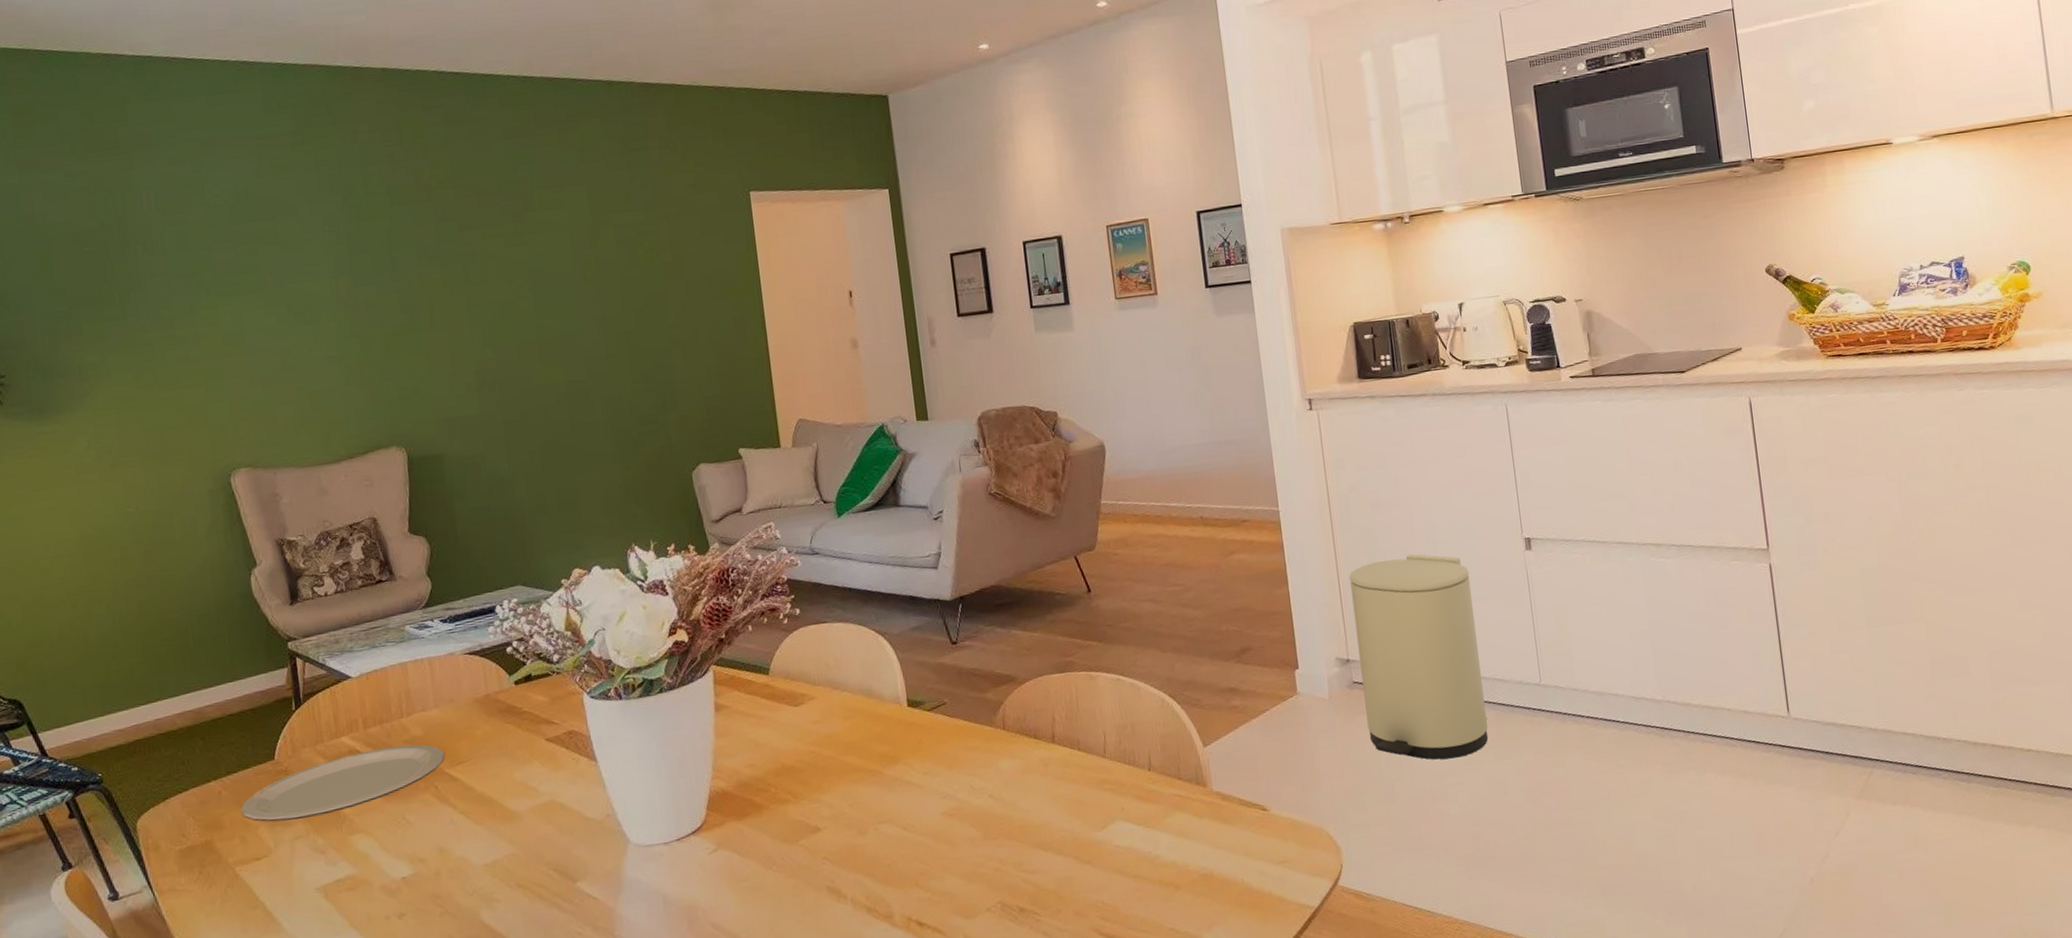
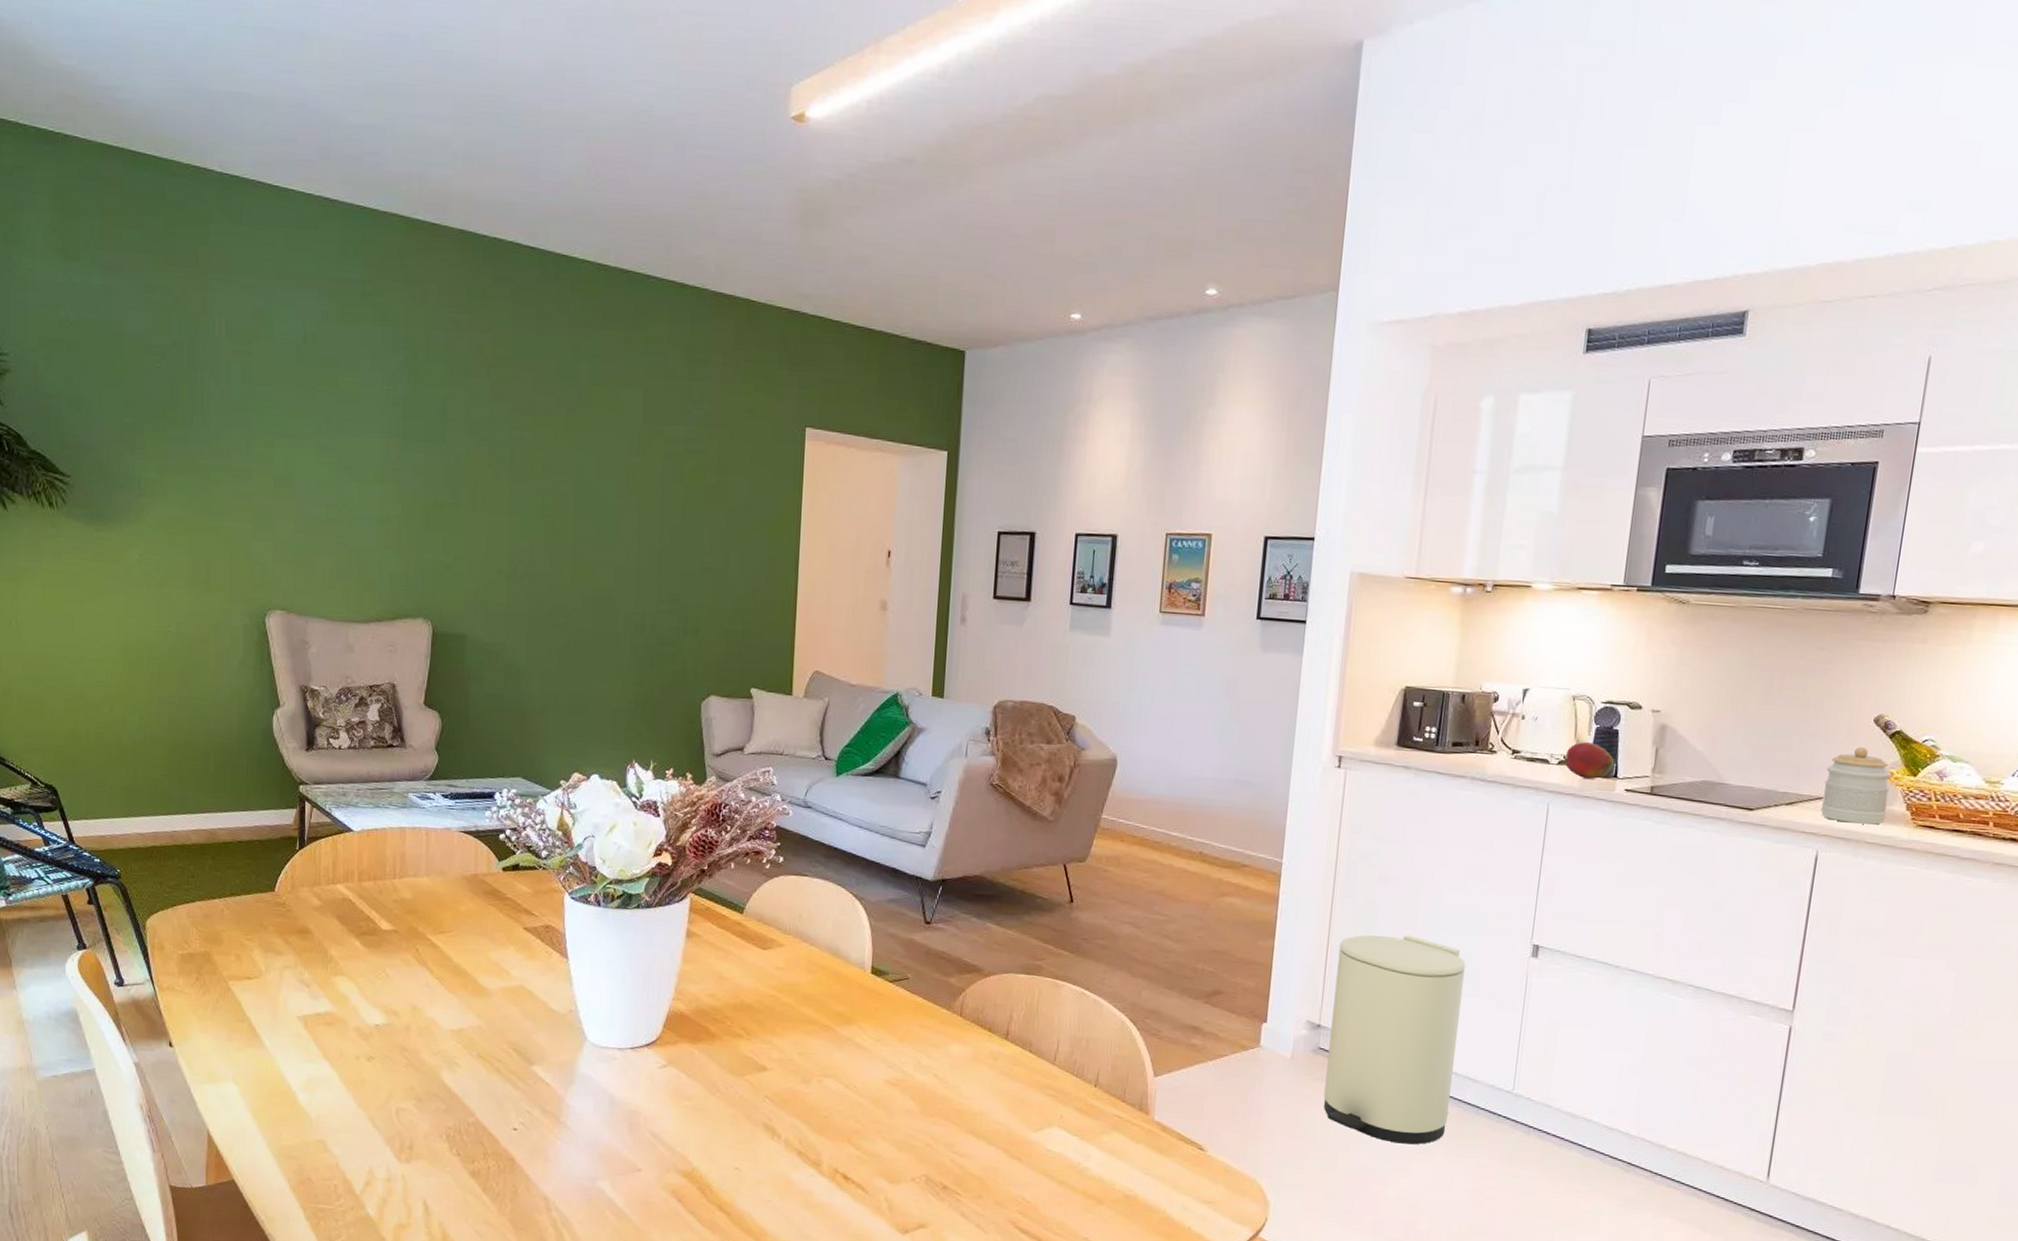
plate: present [240,744,446,822] -> none [239,902,430,952]
fruit: none [1510,340,1555,375] -> present [1564,742,1615,780]
jar: none [1737,296,1799,367] -> present [1820,746,1891,825]

